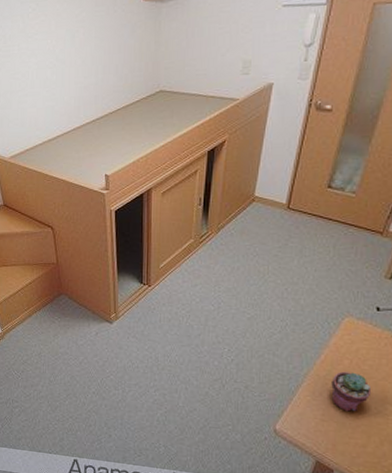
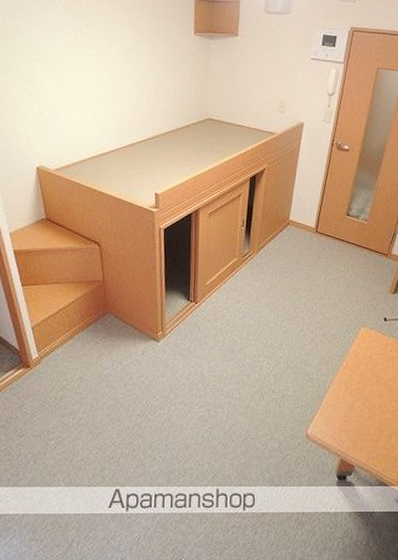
potted succulent: present [331,371,372,412] -> none [352,375,382,411]

